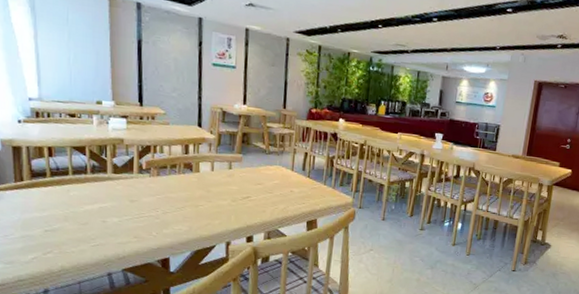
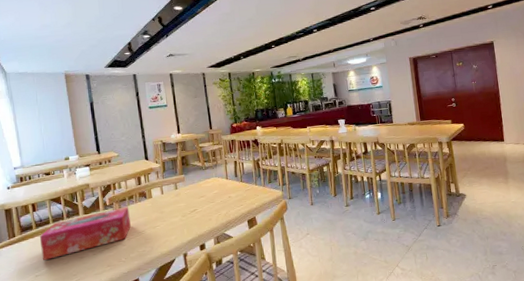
tissue box: none [54,175,169,216] -> present [39,206,131,260]

